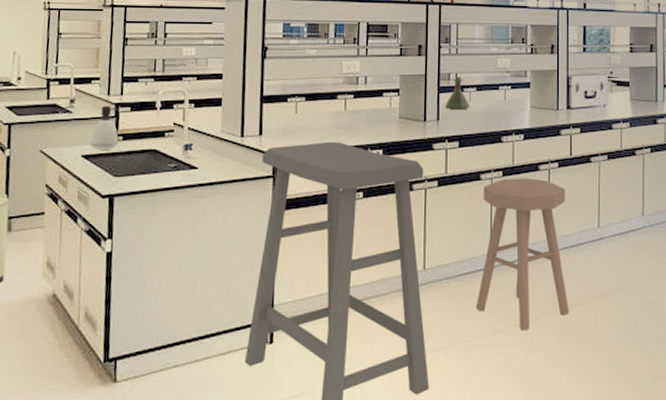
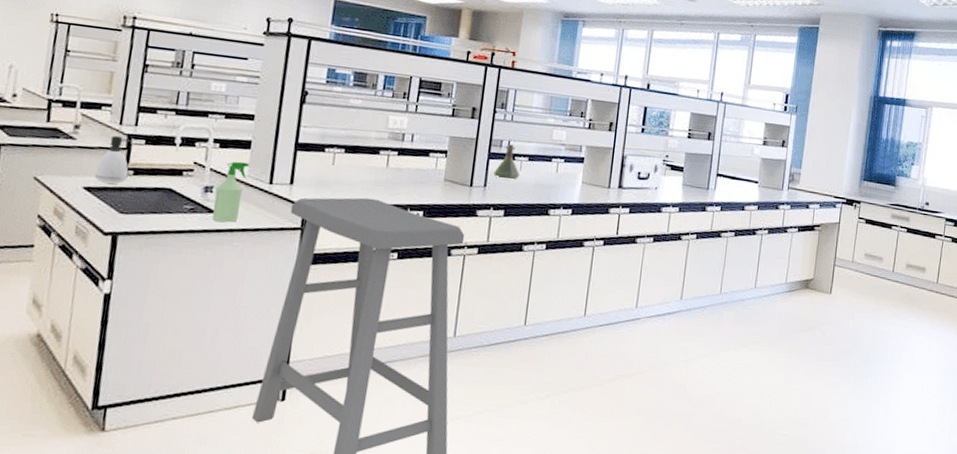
spray bottle: none [193,118,222,177] -> present [212,161,249,223]
stool: present [476,178,570,329] -> none [504,252,608,403]

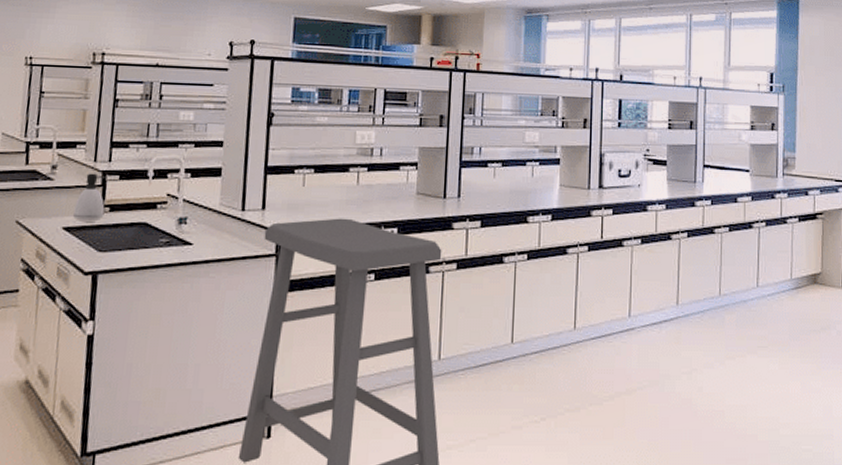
spray bottle: present [212,161,249,223] -> none [188,190,221,254]
flask: present [493,144,520,181] -> none [467,150,495,189]

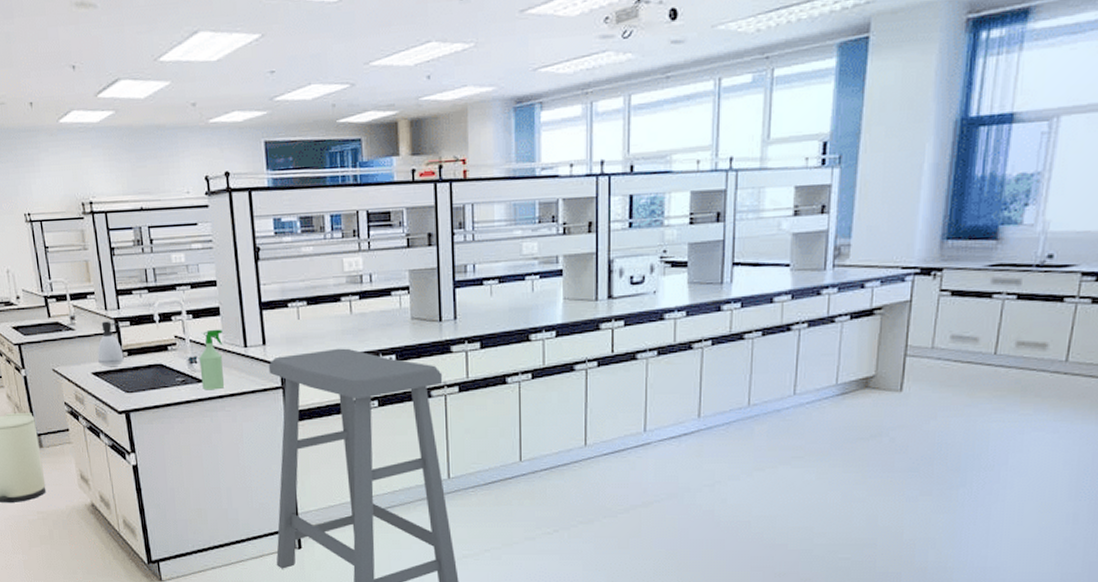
spray bottle: none [188,190,221,254] -> present [199,329,225,390]

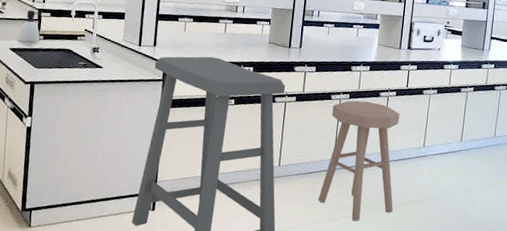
spray bottle: present [199,329,225,390] -> none [99,28,124,76]
stool: none [507,380,610,537] -> present [318,100,400,221]

